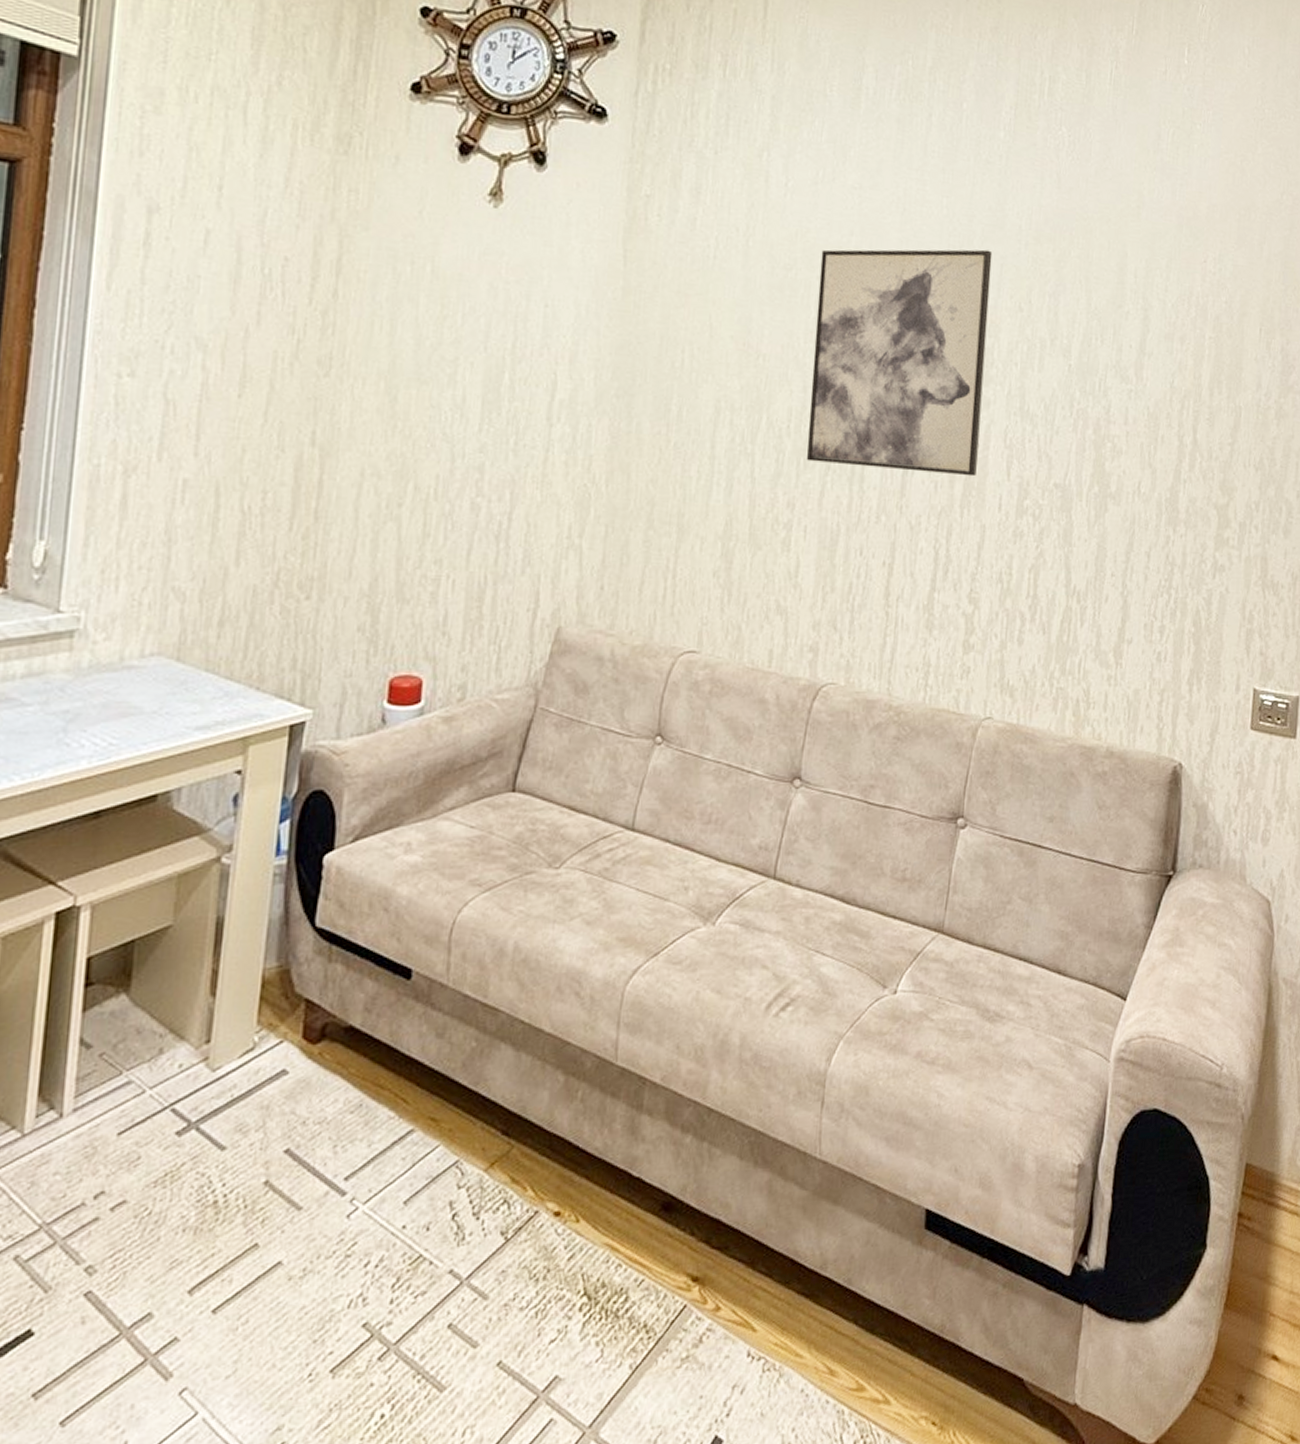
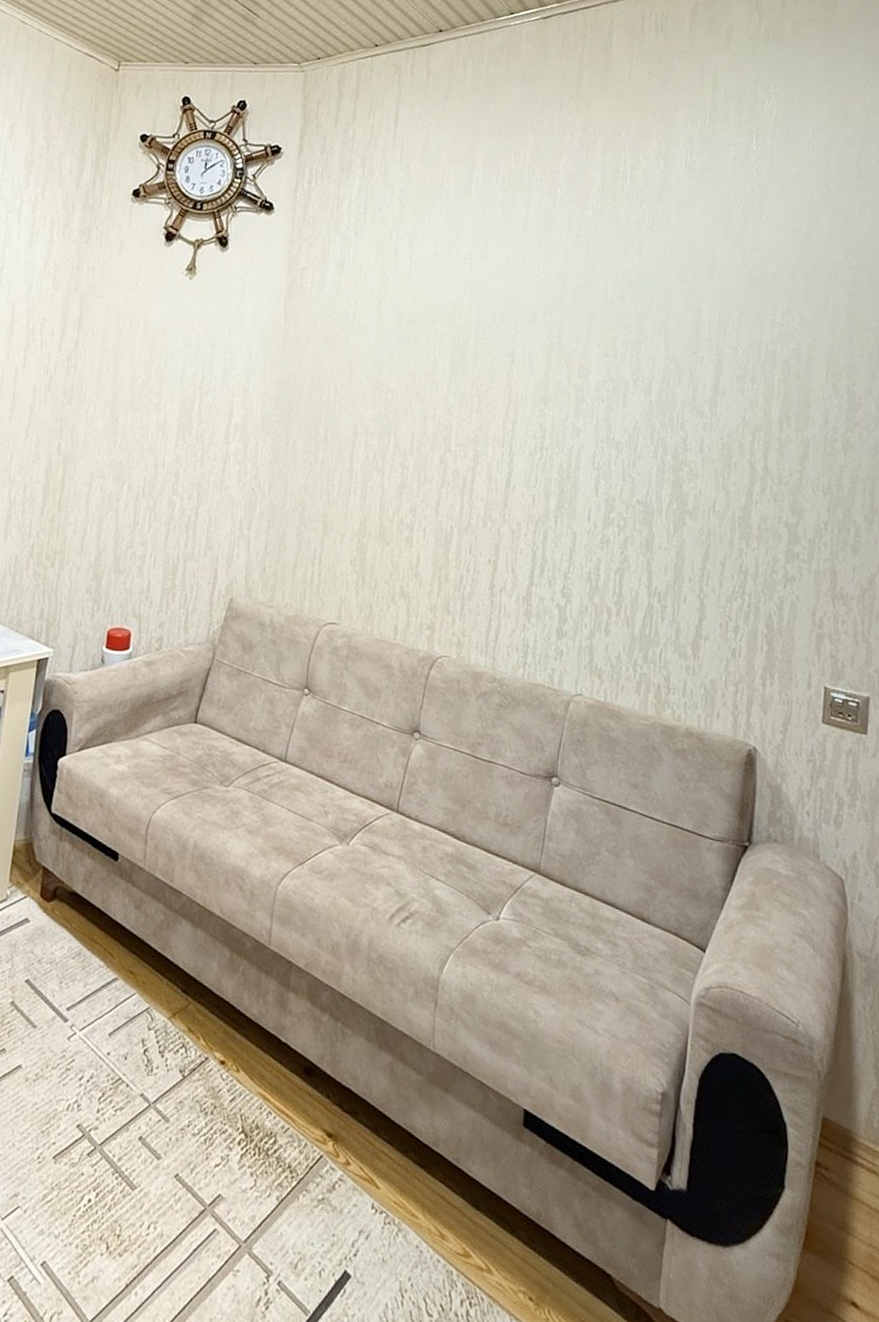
wall art: present [806,249,993,477] -> none [425,306,582,492]

